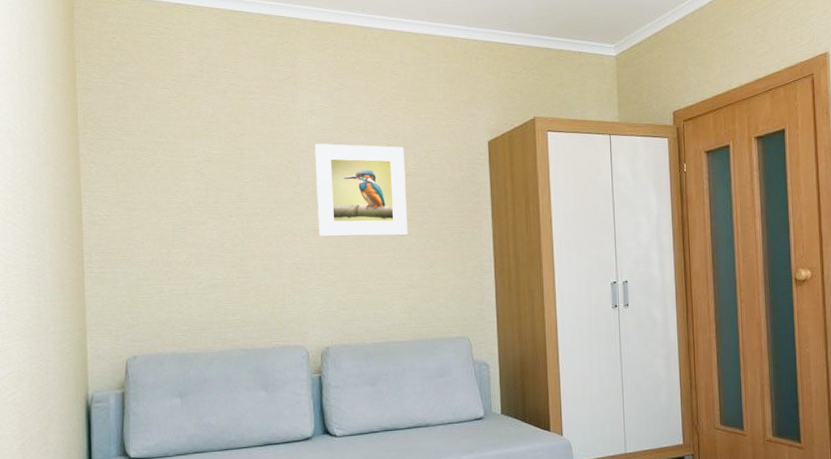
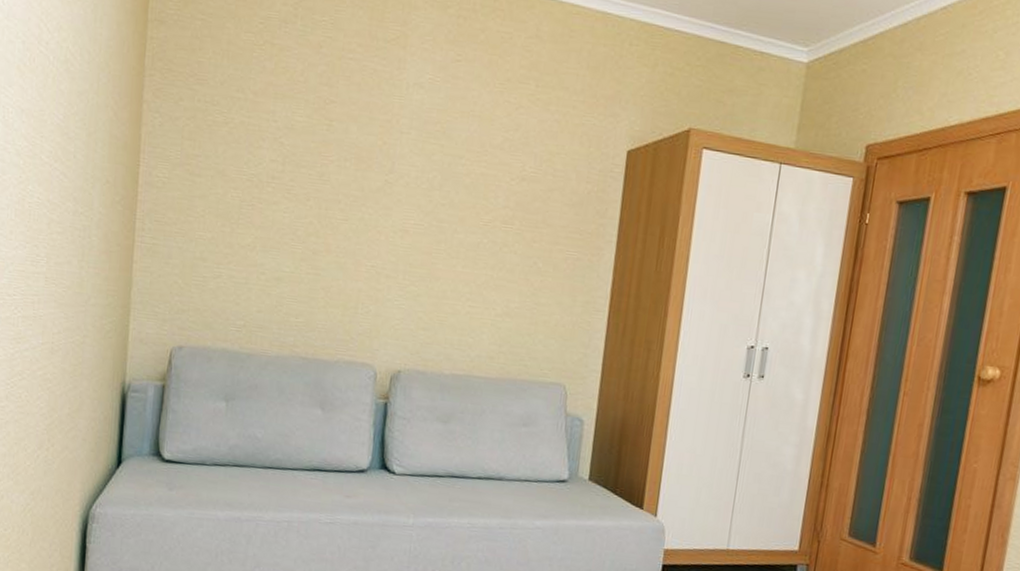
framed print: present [314,143,408,237] -> none [406,125,524,253]

